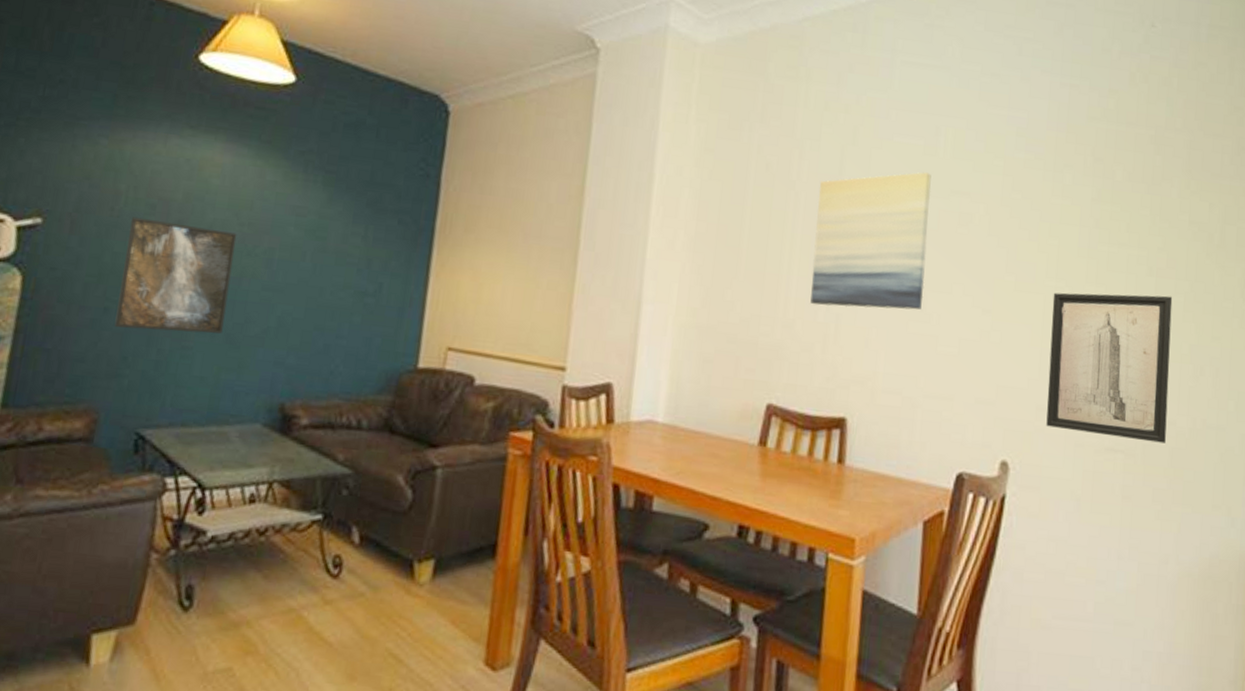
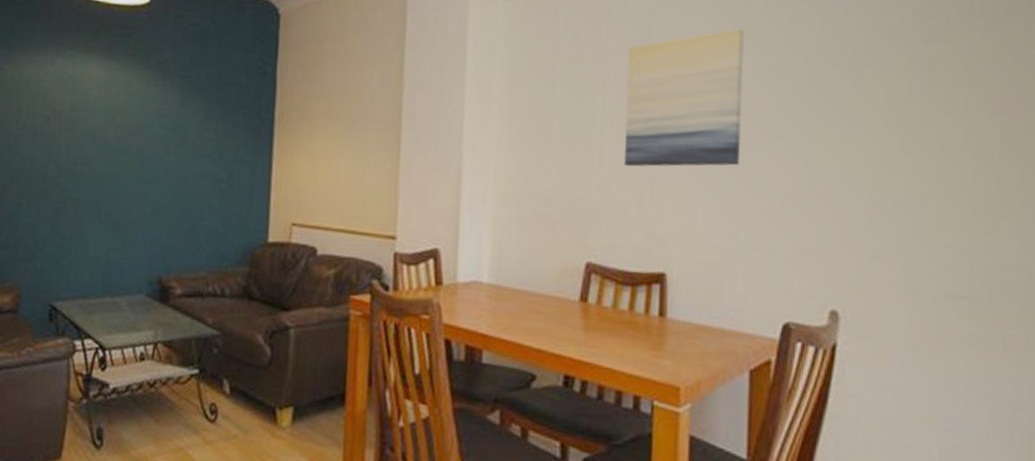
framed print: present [114,217,237,334] -> none [27,127,114,221]
wall art: present [1046,292,1173,443] -> none [879,135,1022,288]

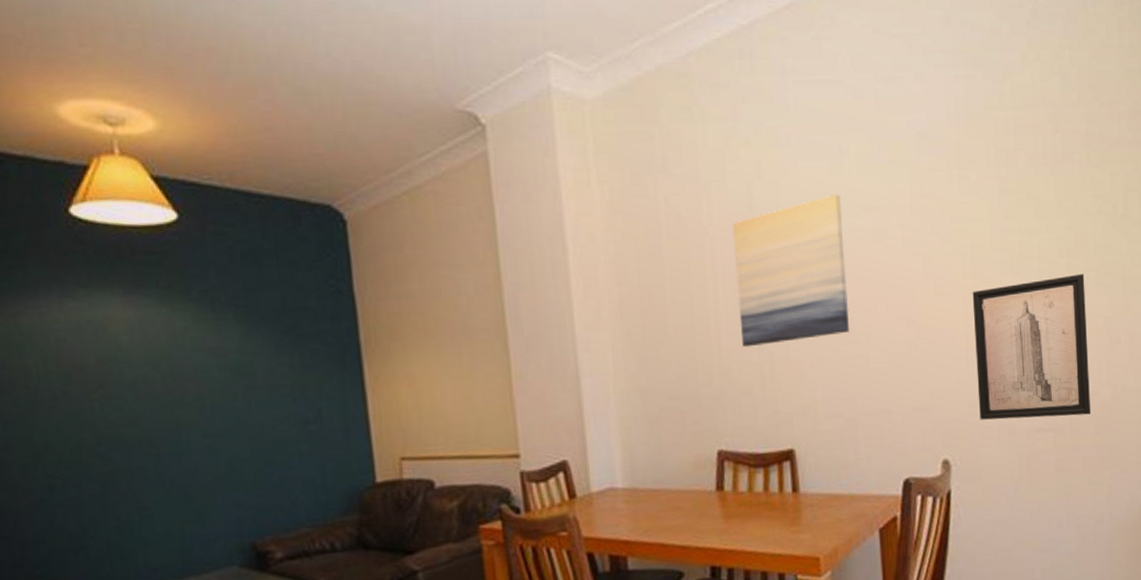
wall art: none [879,135,1022,288] -> present [972,273,1090,420]

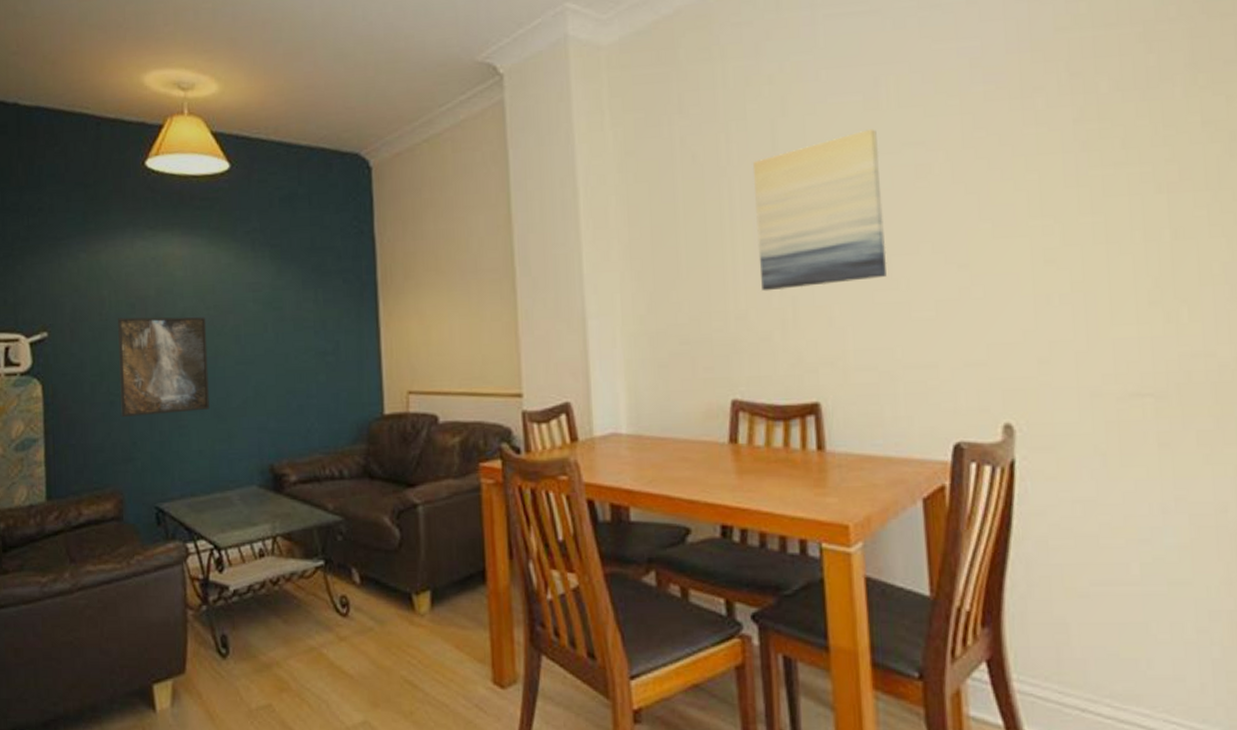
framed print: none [50,386,175,503] -> present [118,317,209,418]
wall art: present [972,273,1090,420] -> none [1040,211,1205,380]

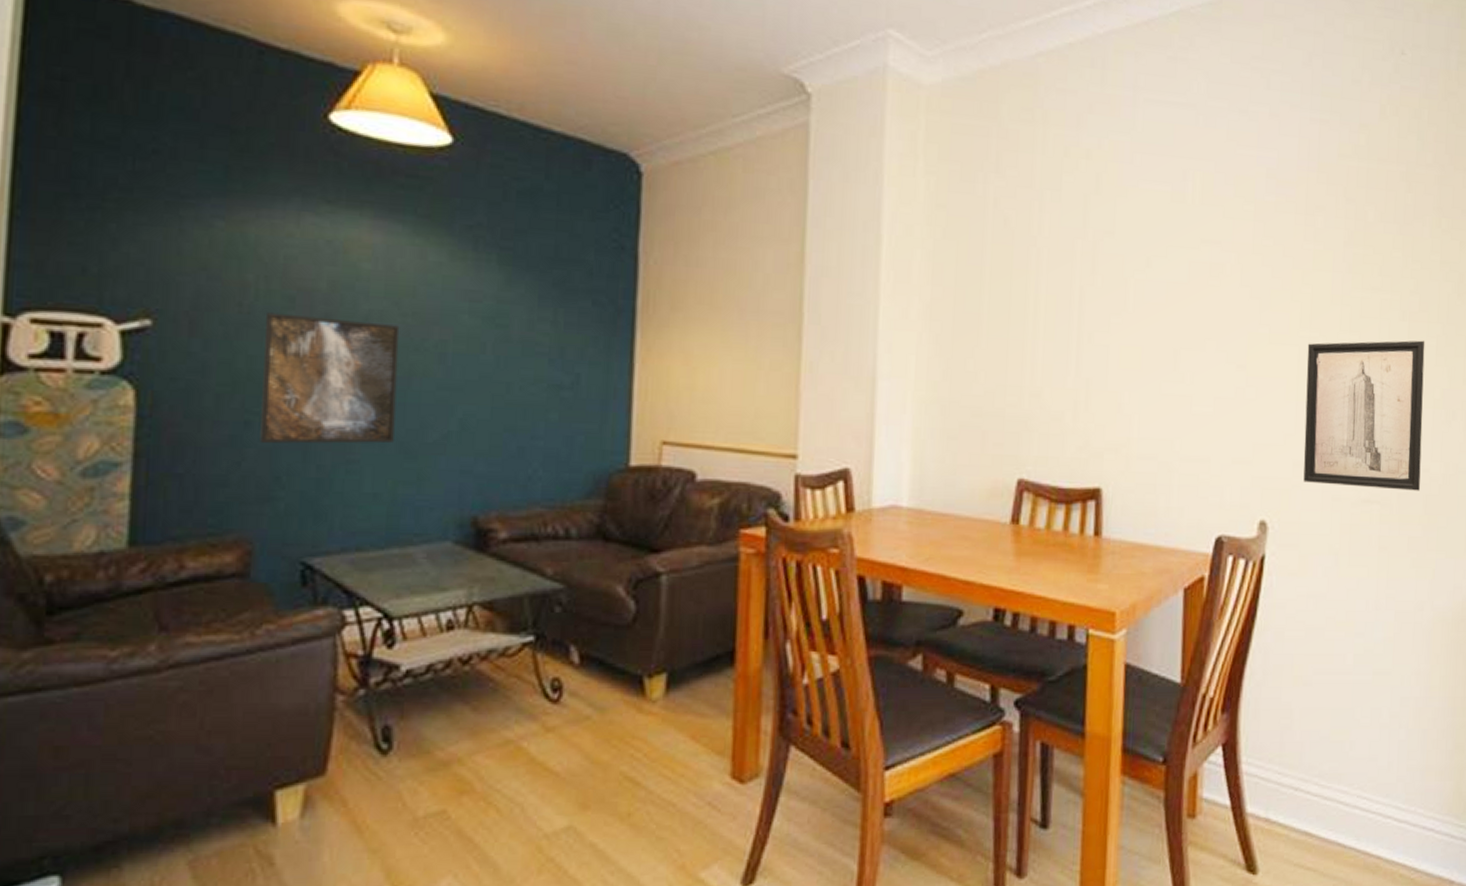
wall art: present [753,129,887,291] -> none [1058,221,1180,371]
wall art: none [1040,211,1205,380] -> present [1303,340,1425,491]

